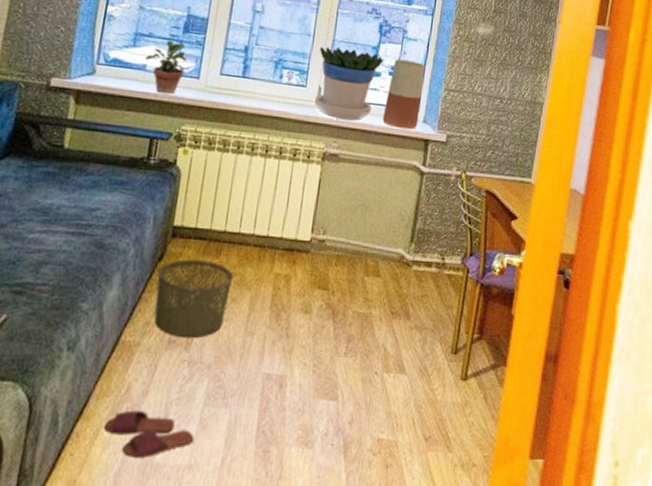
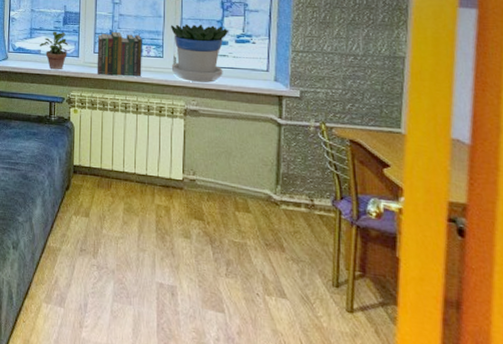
slippers: present [104,409,195,457] -> none [44,296,109,333]
basket: present [154,259,236,338] -> none [65,189,125,249]
books: none [221,47,284,110] -> present [97,31,142,77]
vase: present [382,59,426,130] -> none [234,29,271,88]

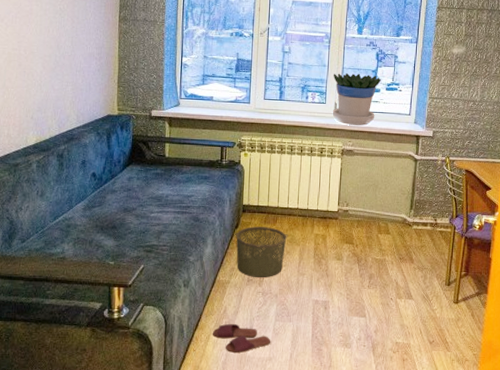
potted plant: present [39,31,69,70] -> none [211,78,241,116]
slippers: none [44,296,109,333] -> present [213,323,271,353]
basket: none [65,189,125,249] -> present [235,226,288,277]
books: present [97,31,142,77] -> none [266,79,308,122]

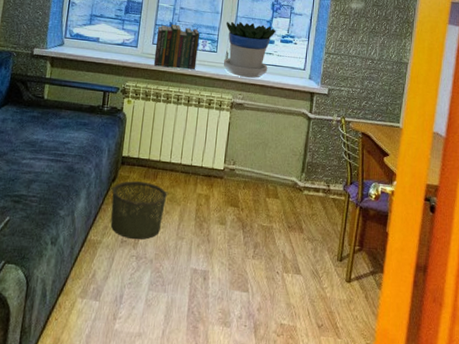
slippers: present [213,323,271,353] -> none [78,290,142,325]
books: none [266,79,308,122] -> present [154,23,200,70]

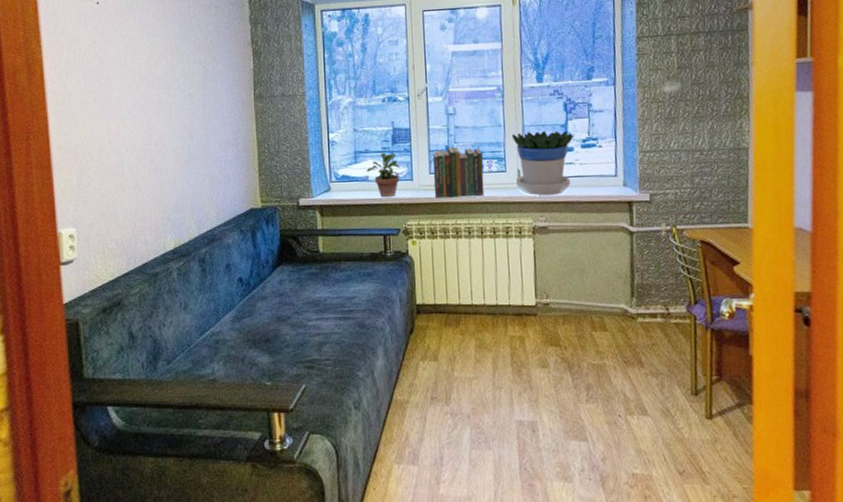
potted plant: none [98,19,129,60] -> present [366,152,401,198]
basket: present [110,181,169,240] -> none [410,330,476,394]

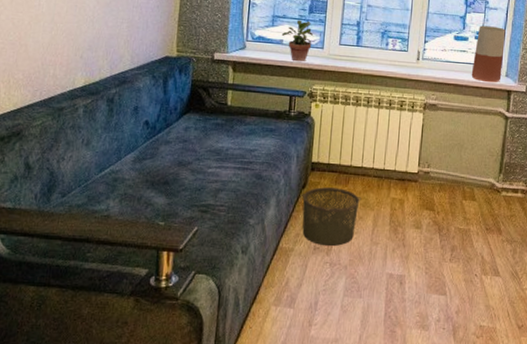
basket: none [410,330,476,394] -> present [301,187,362,246]
books: present [432,146,485,198] -> none [341,22,389,71]
flowerpot: present [511,130,573,197] -> none [414,18,469,78]
vase: none [582,131,619,196] -> present [471,25,506,83]

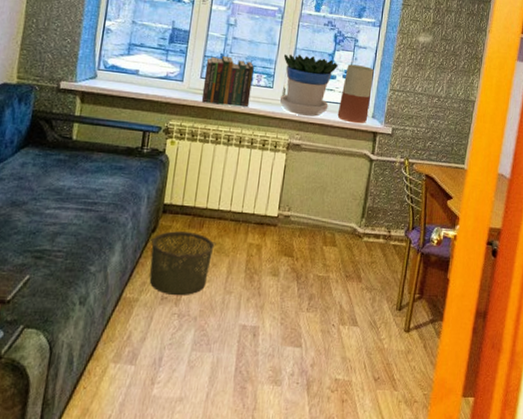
potted plant: present [281,20,314,62] -> none [137,49,173,95]
books: none [341,22,389,71] -> present [201,55,254,108]
flowerpot: none [414,18,469,78] -> present [279,54,338,117]

